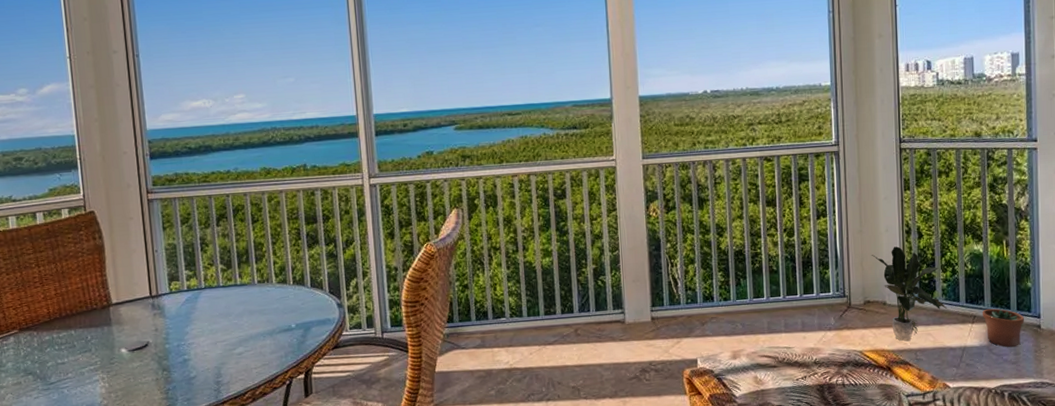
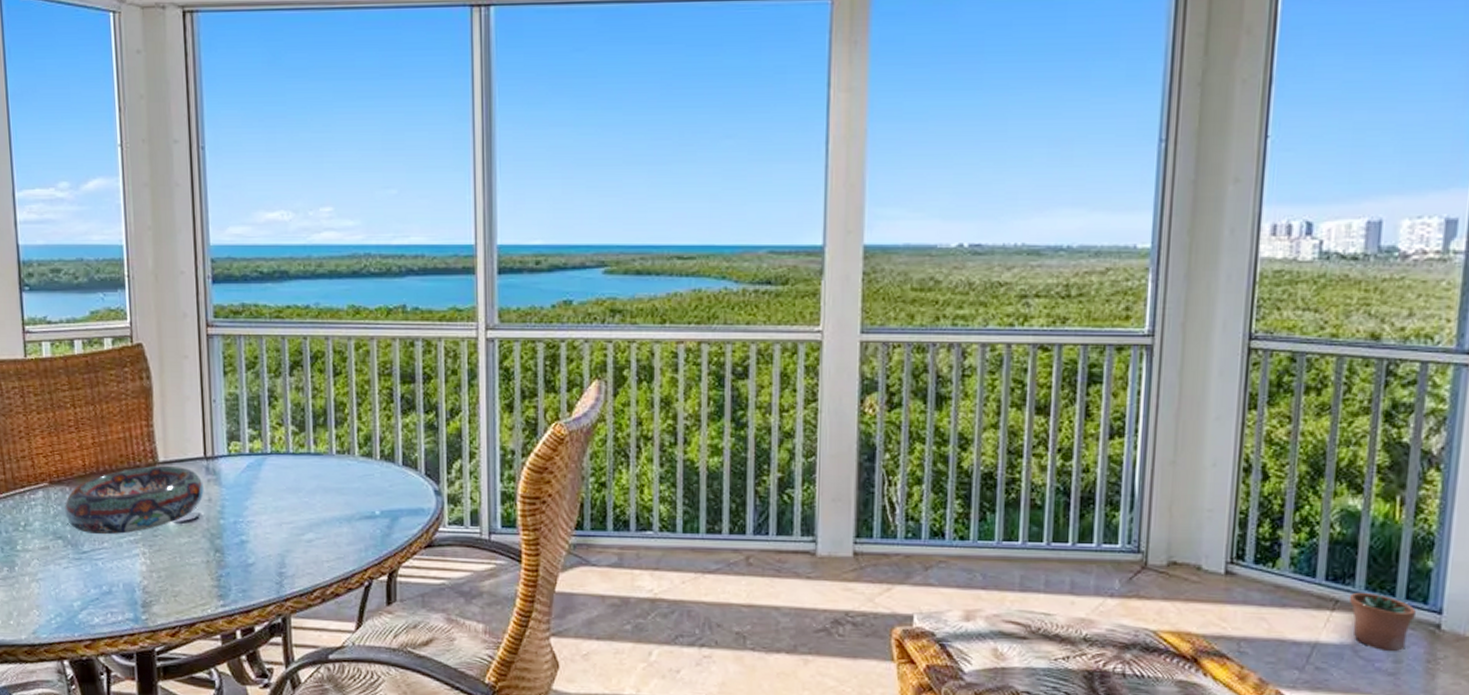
decorative bowl: none [32,305,152,368] -> present [64,465,204,535]
potted plant: present [871,246,948,341] -> none [1185,489,1296,624]

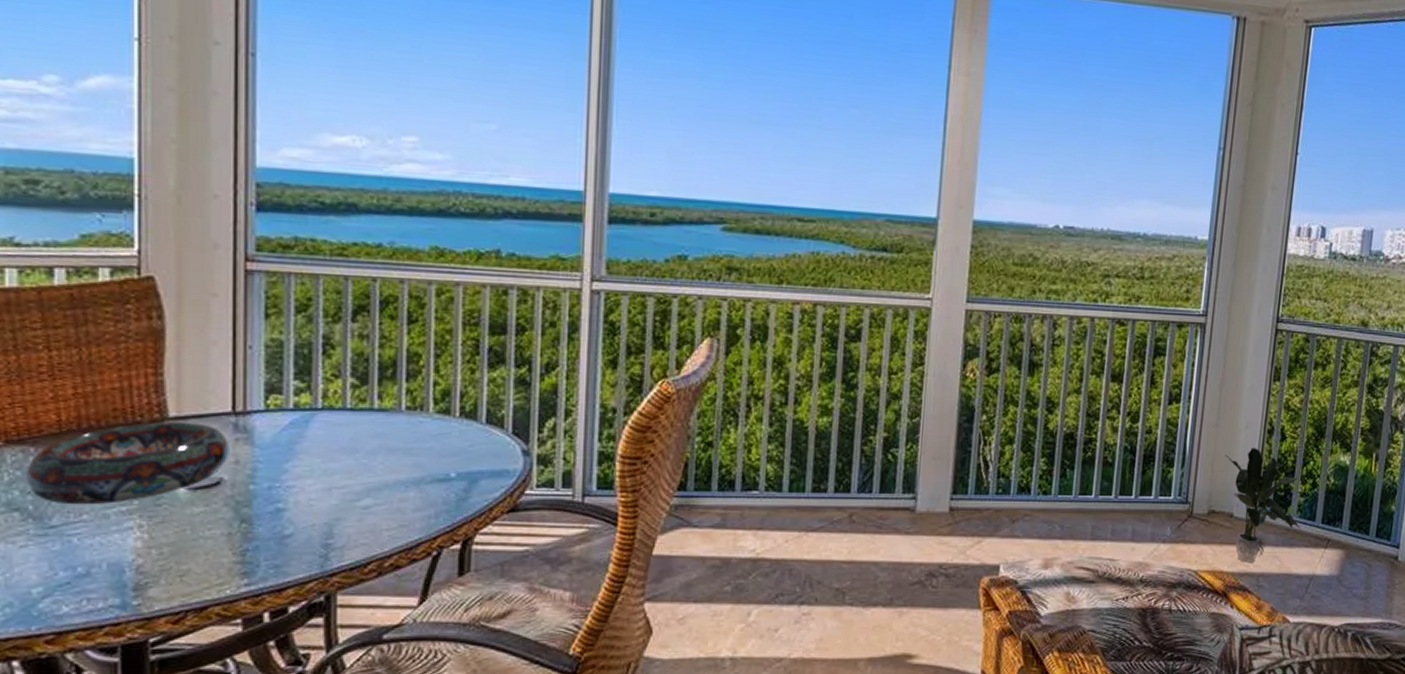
potted plant: none [1185,489,1296,624] -> present [1224,448,1301,563]
planter: present [1349,592,1416,652] -> none [1337,532,1382,580]

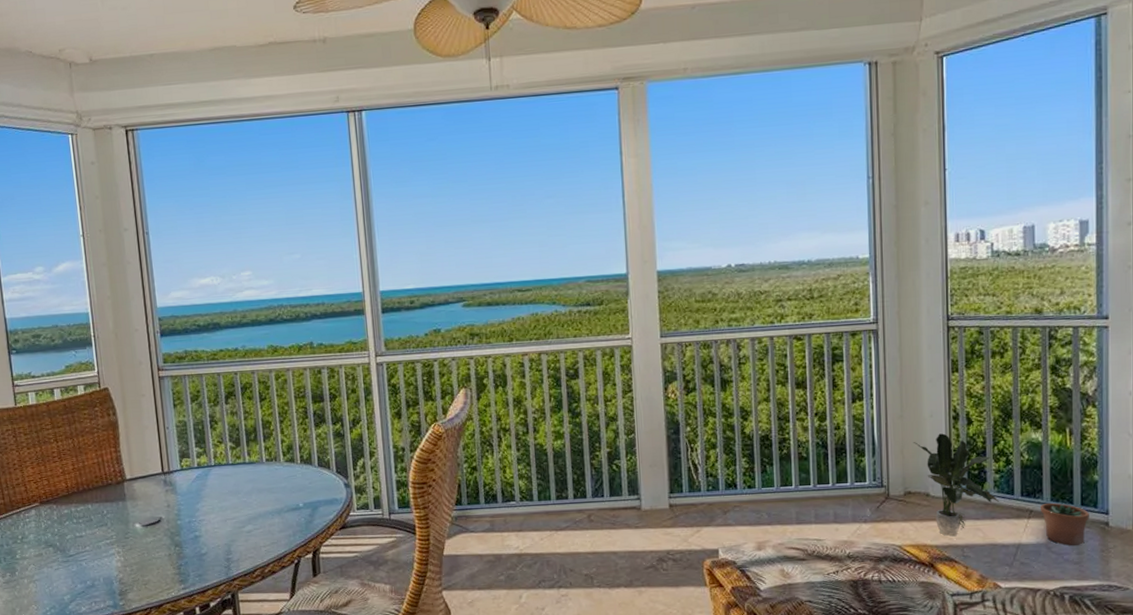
decorative bowl: present [24,421,229,505] -> none [52,481,164,541]
planter: none [1337,532,1382,580] -> present [1040,502,1089,546]

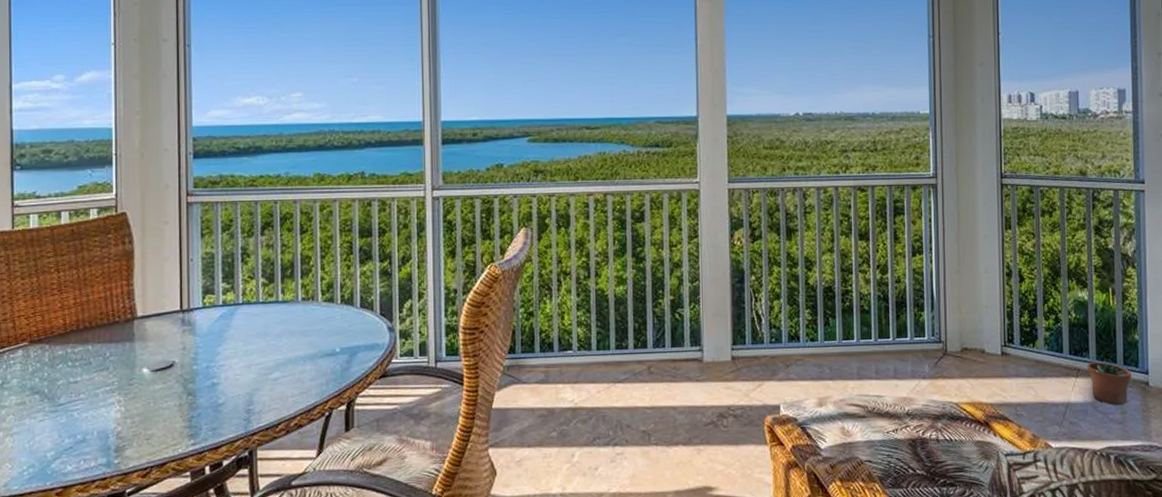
potted plant: present [913,433,1000,536] -> none [969,289,1050,394]

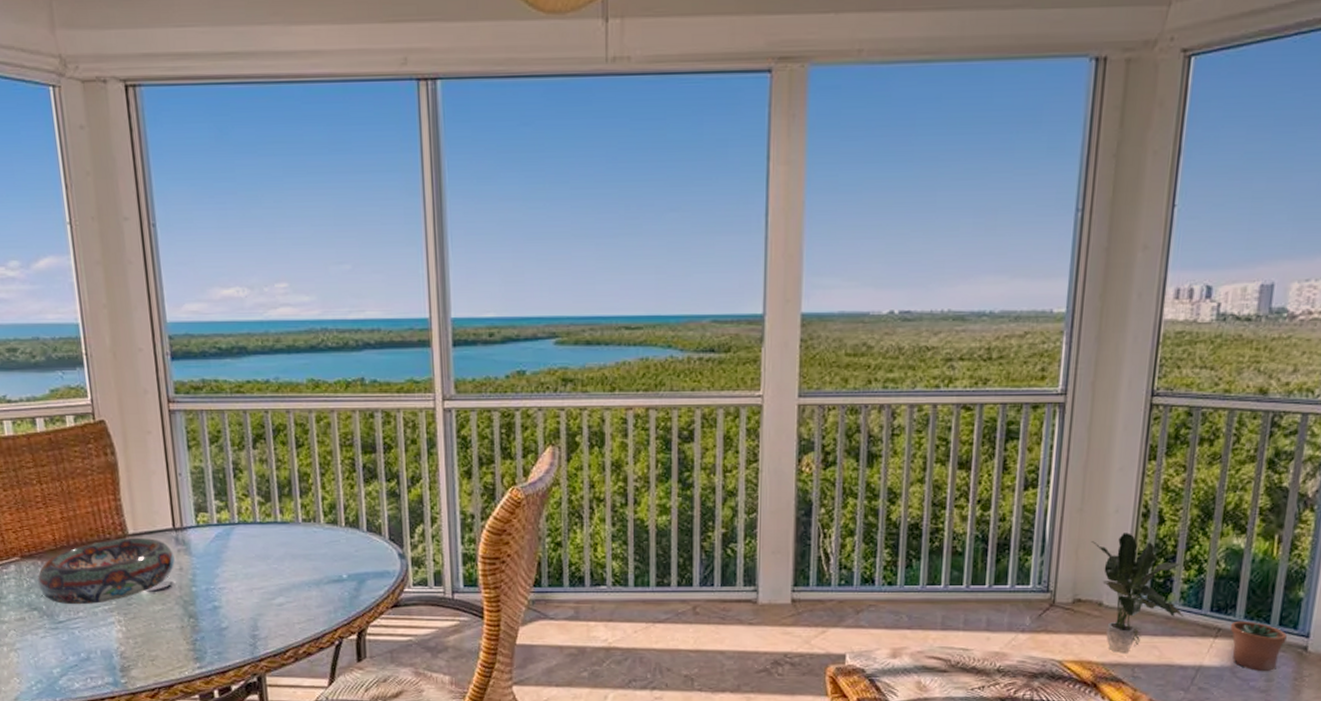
decorative bowl: none [42,319,179,387] -> present [37,537,175,605]
potted plant: none [969,289,1050,394] -> present [1090,533,1185,653]

